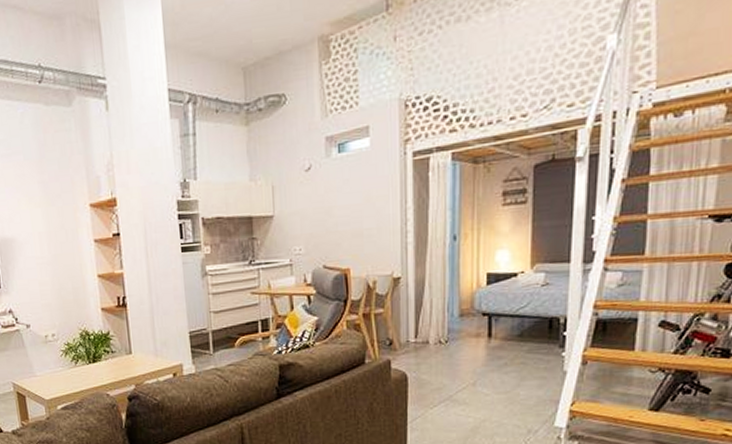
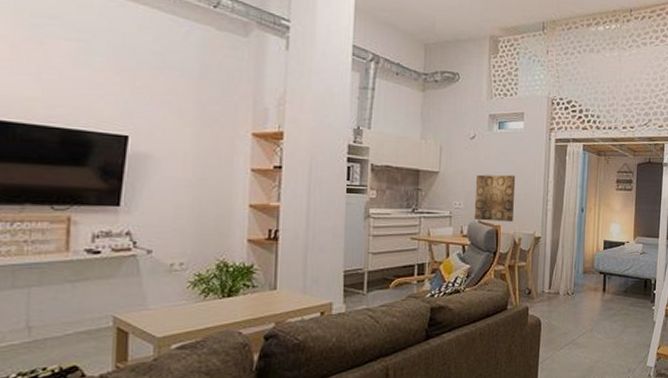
wall art: none [315,206,366,266] -> present [474,174,516,222]

